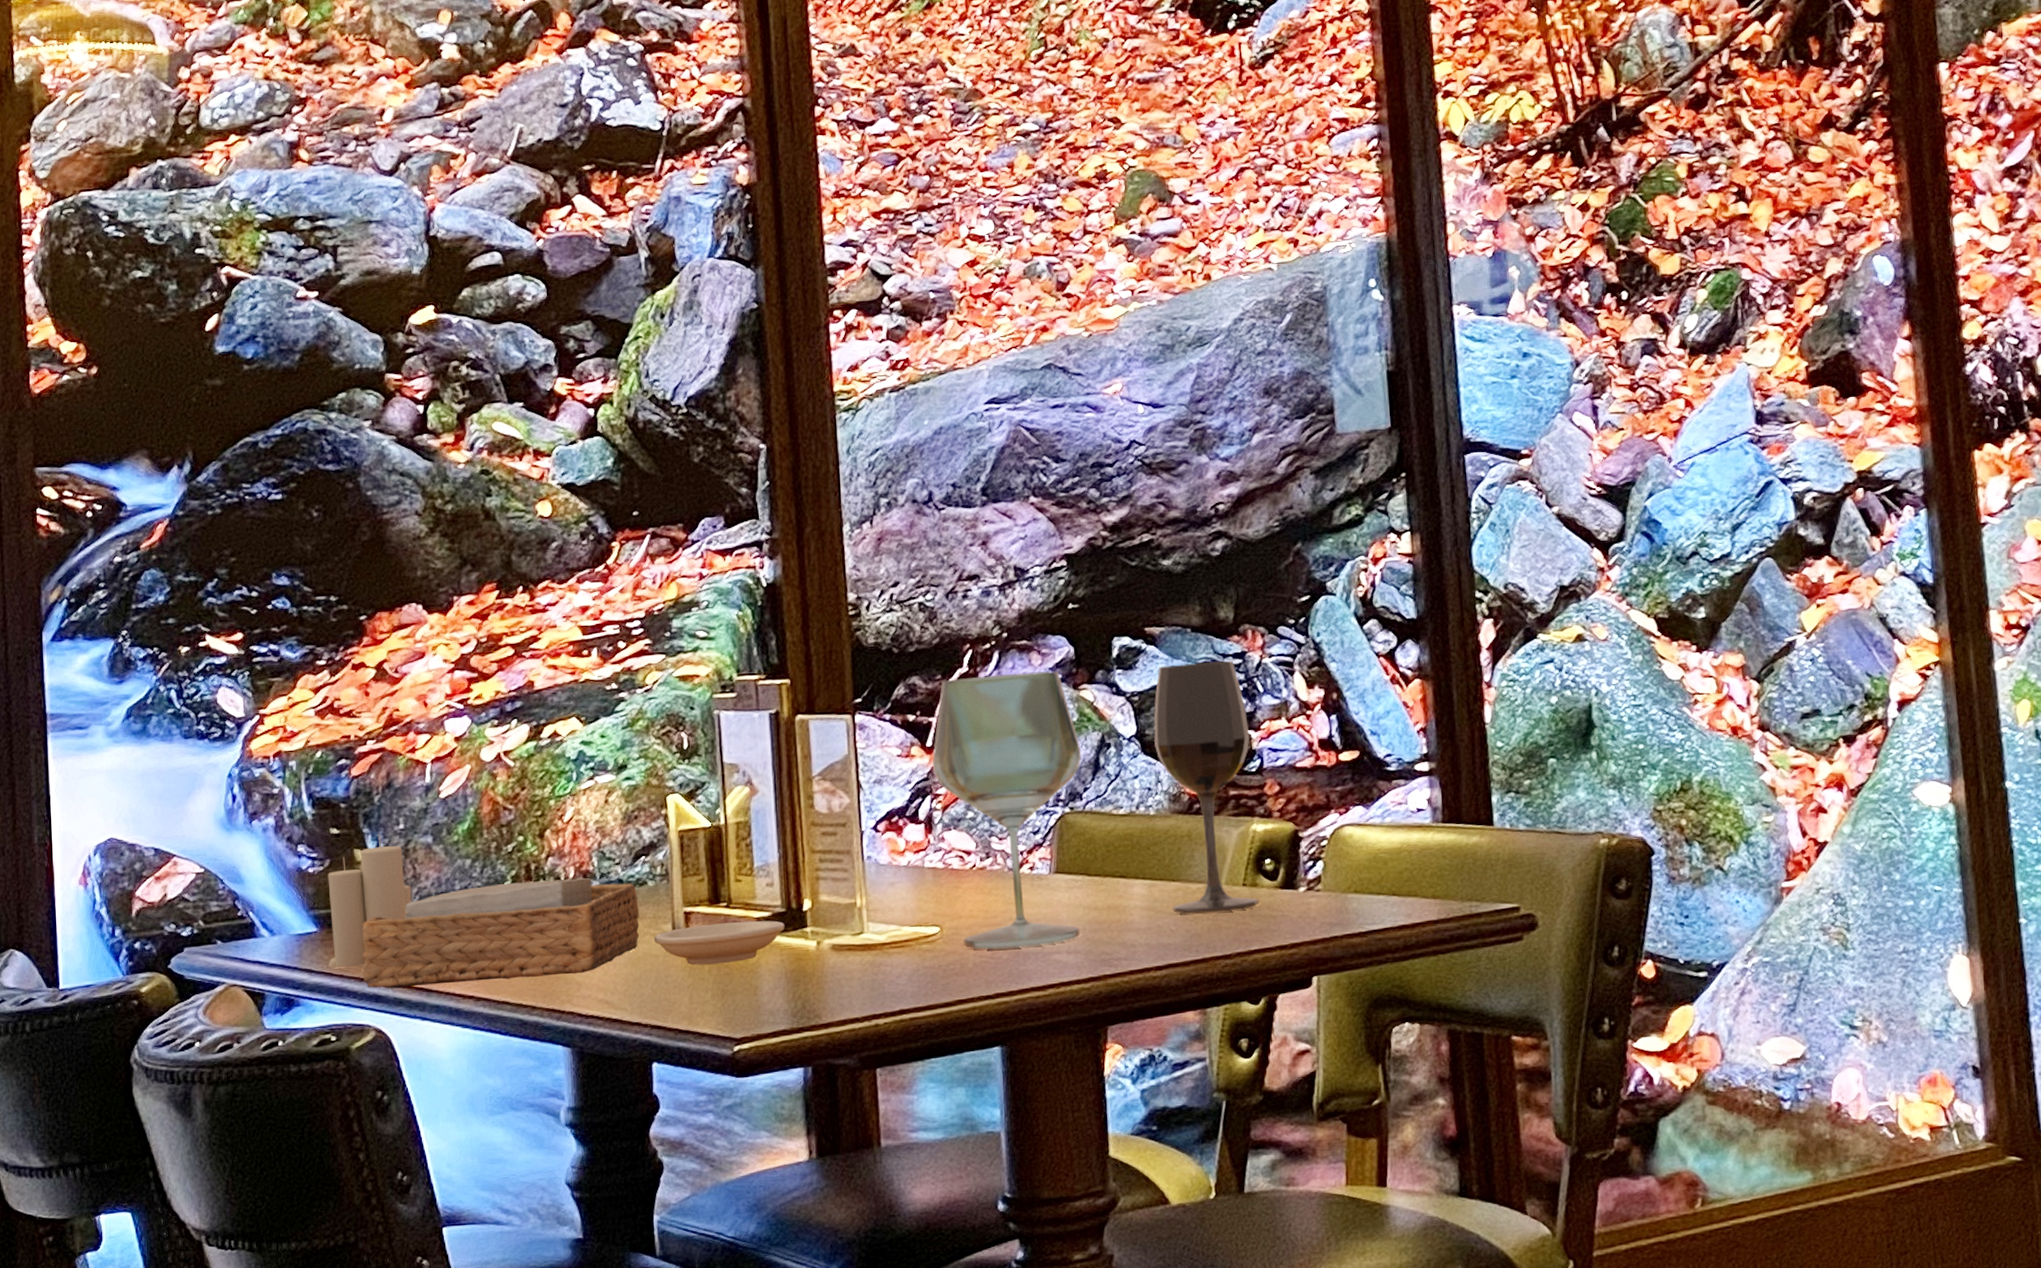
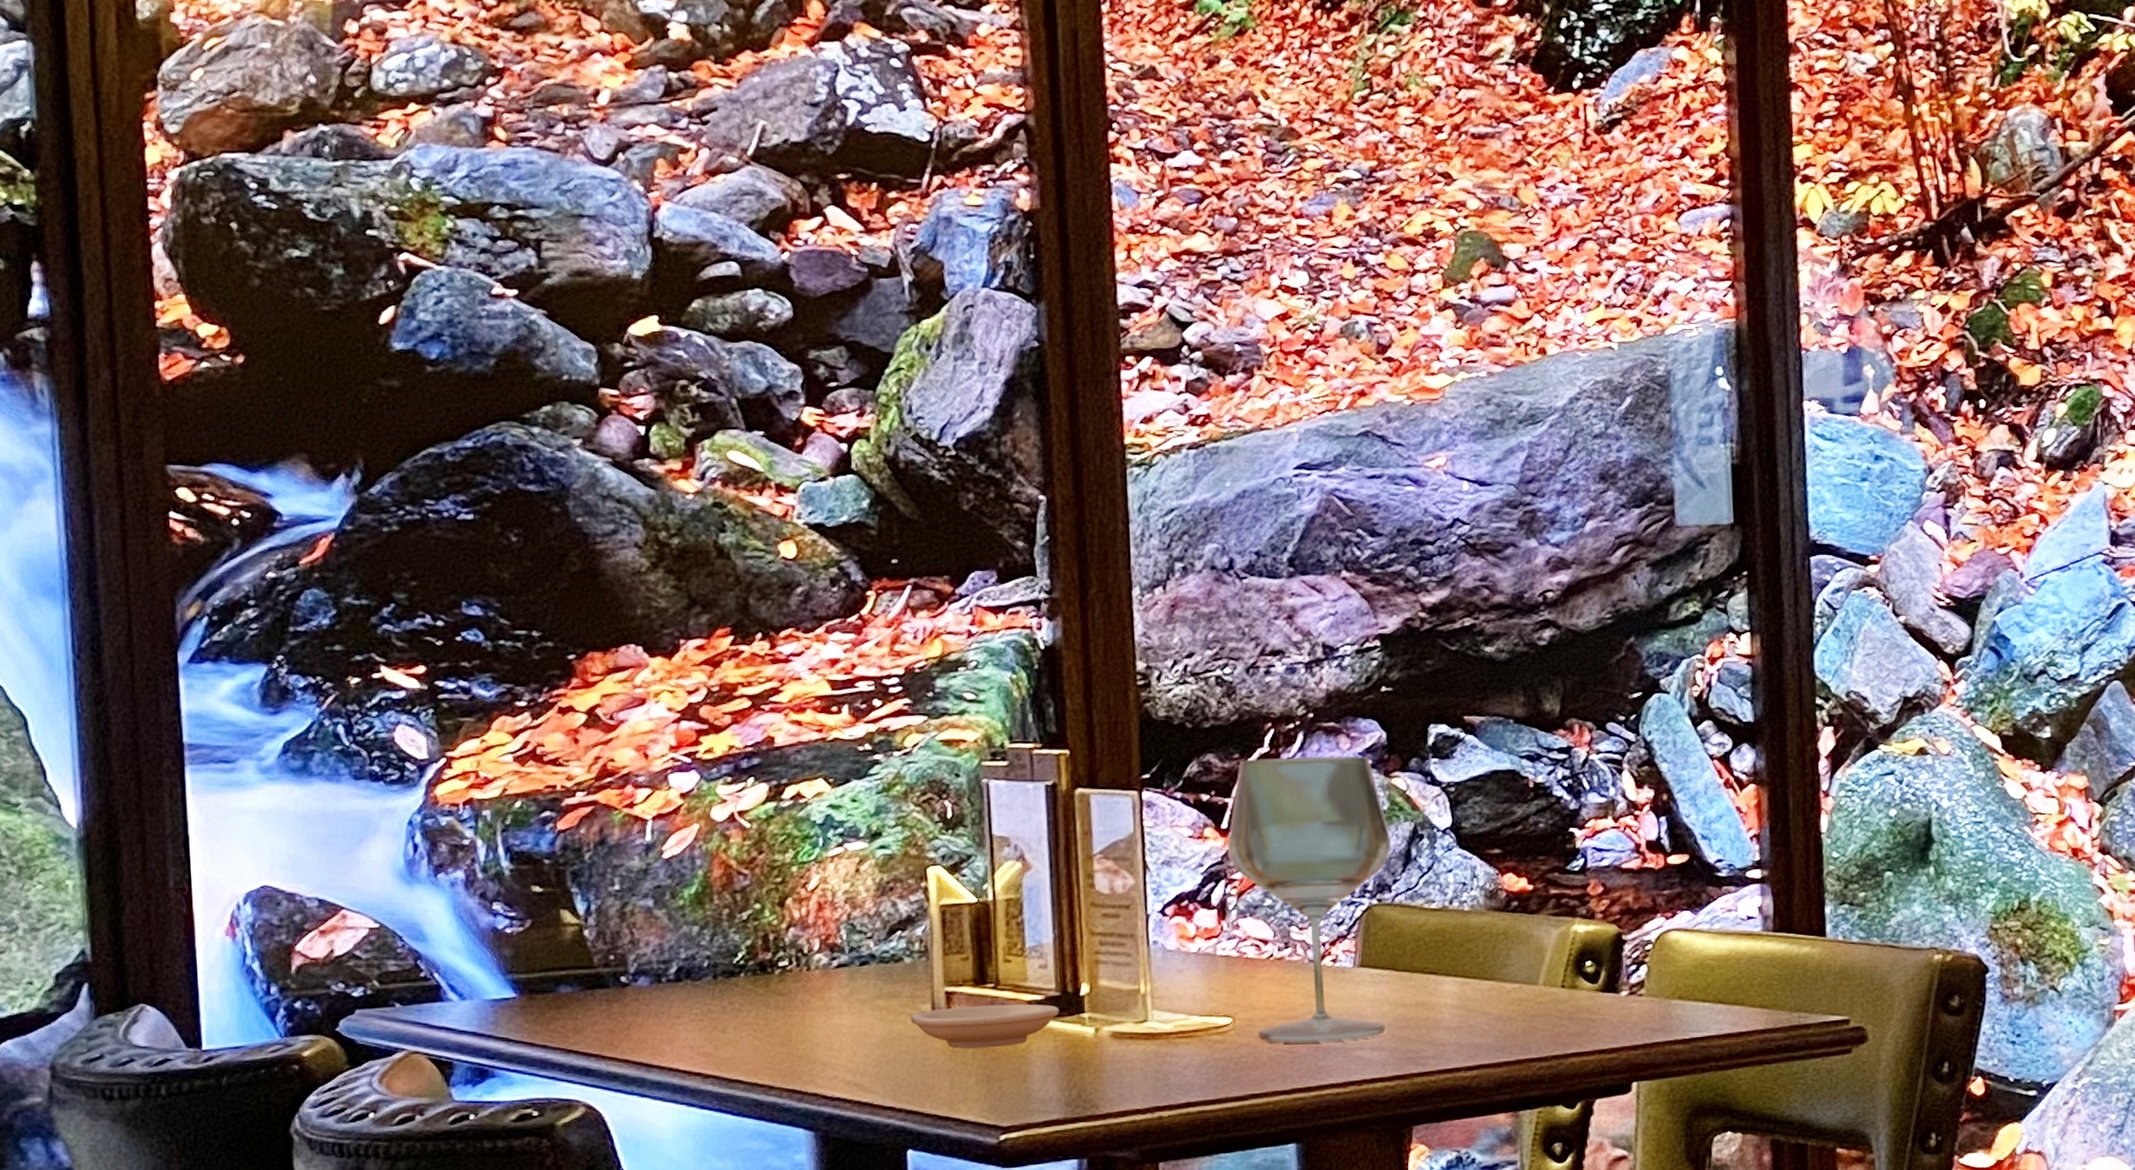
candle: present [328,834,412,969] -> none [529,894,629,1038]
napkin holder: present [362,878,640,989] -> none [569,952,895,1062]
wine glass: present [1154,660,1260,914] -> none [1471,755,1579,1014]

